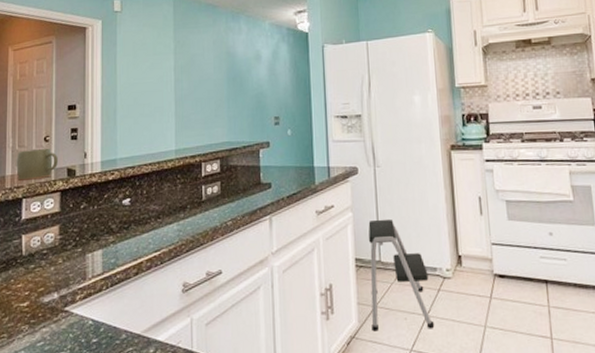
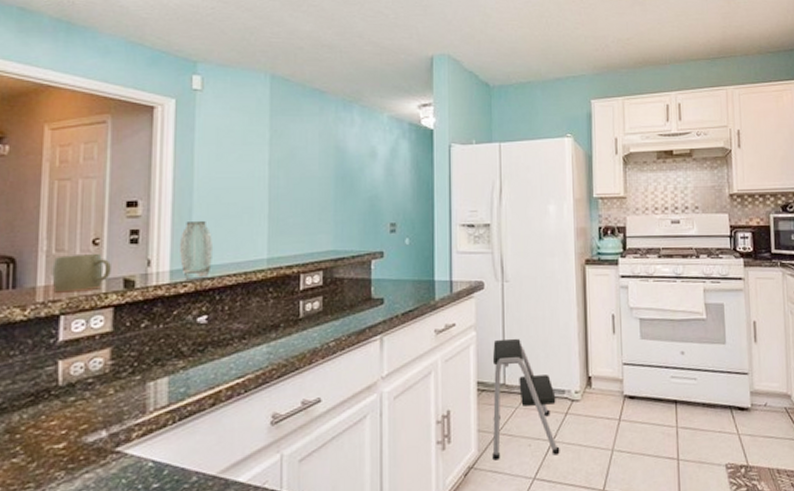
vase: none [108,120,134,169] -> present [180,221,214,280]

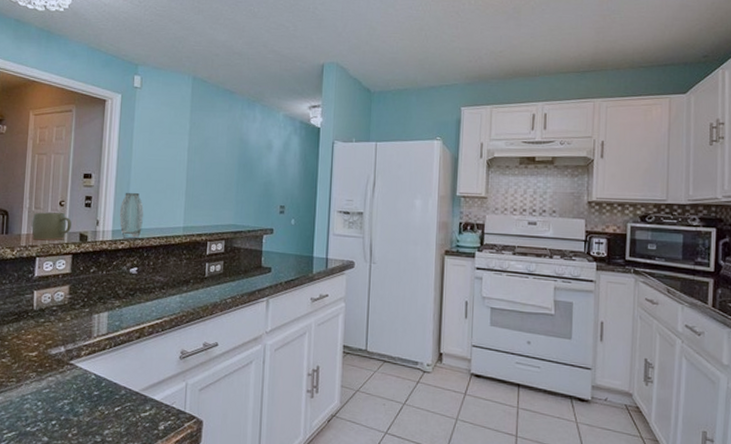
step stool: present [492,338,560,461] -> none [352,312,410,416]

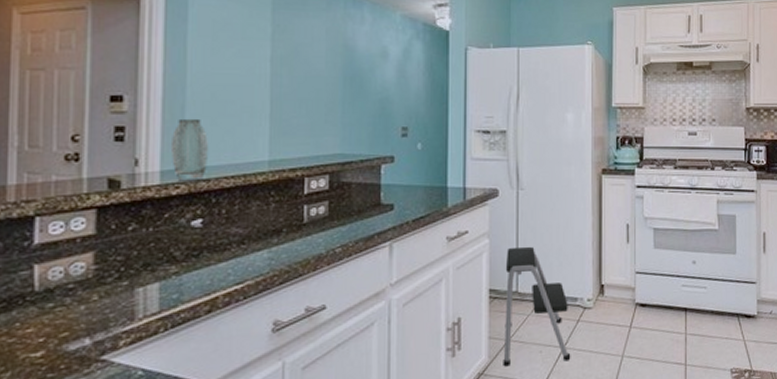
mug: present [31,212,72,241] -> none [24,150,93,192]
step stool: none [352,312,410,416] -> present [503,246,571,367]

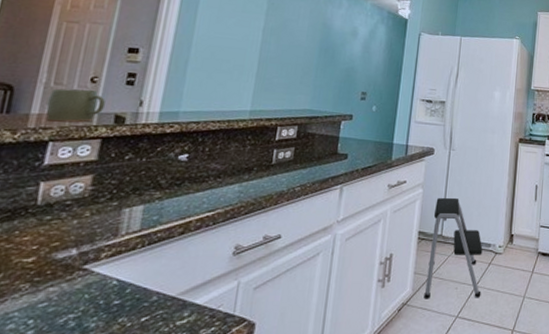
mug: none [24,150,93,192] -> present [45,88,106,123]
vase: present [171,120,210,181] -> none [170,71,203,122]

